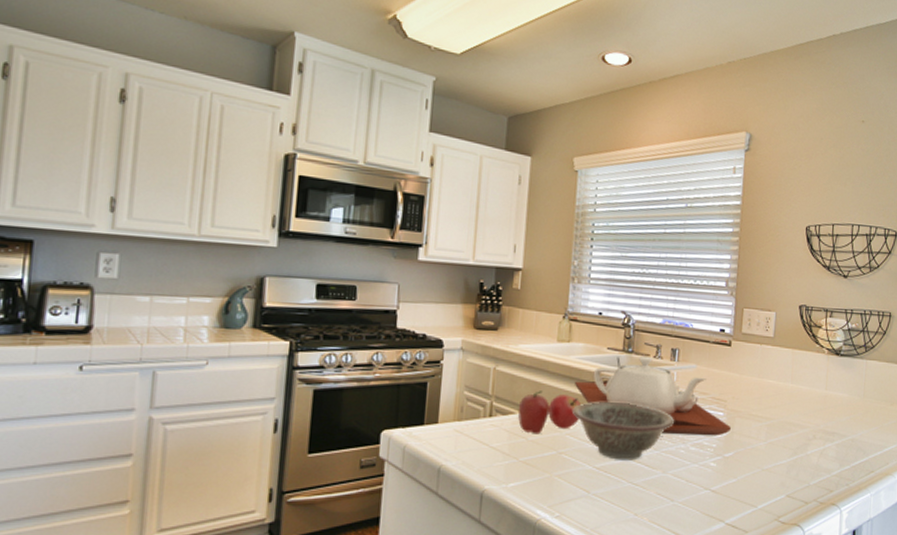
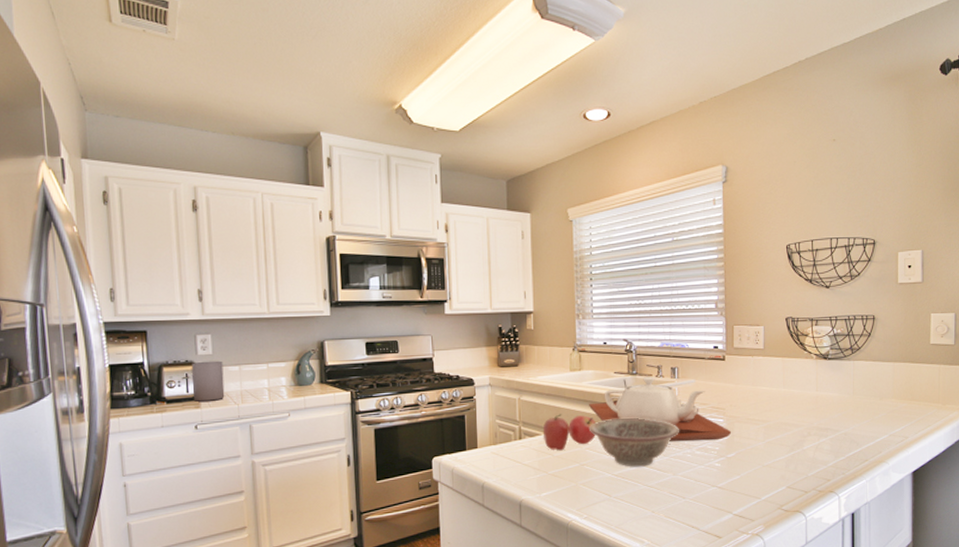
canister: none [84,286,130,337] -> present [192,360,225,402]

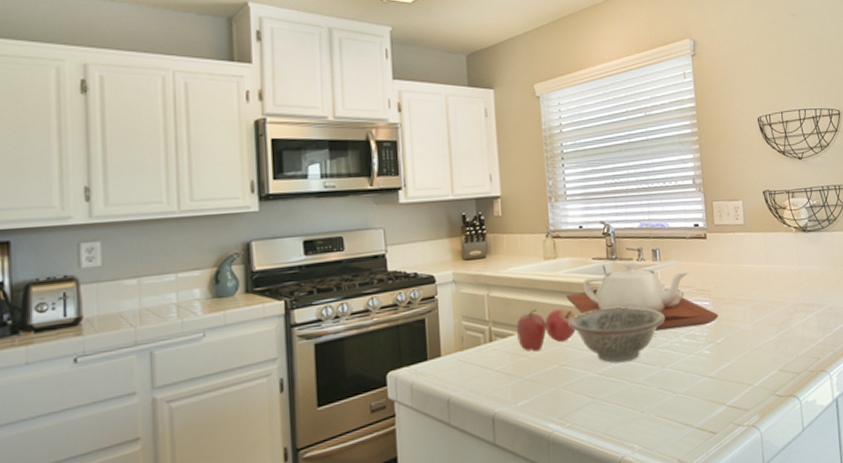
canister: present [192,360,225,402] -> none [72,273,117,327]

